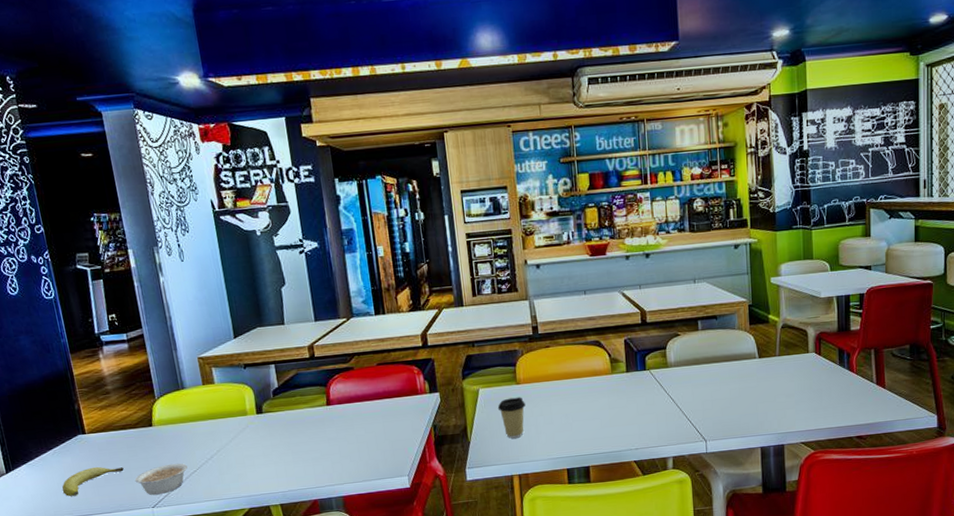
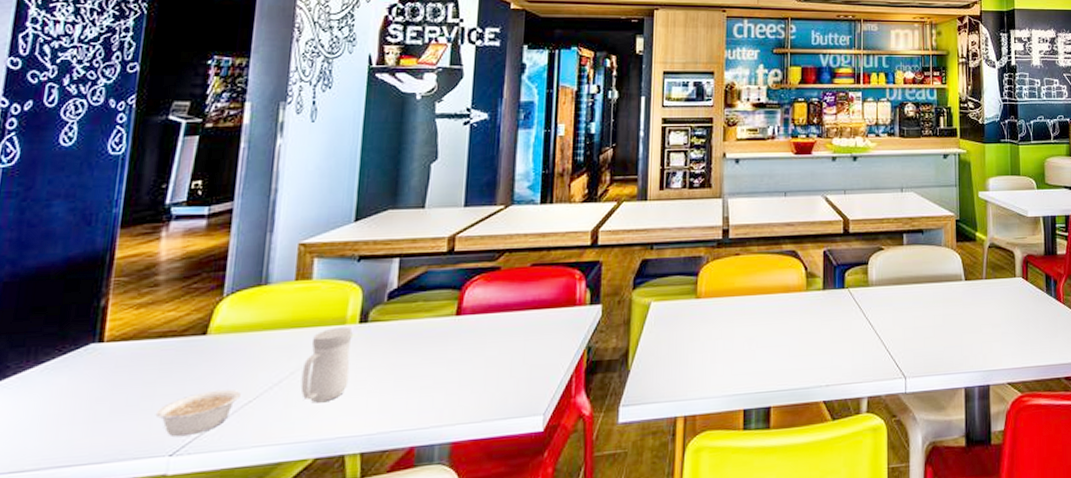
fruit: present [62,466,124,496] -> none [36,391,145,437]
mug: none [224,417,260,471] -> present [300,327,353,403]
coffee cup: present [497,397,526,439] -> none [669,314,704,368]

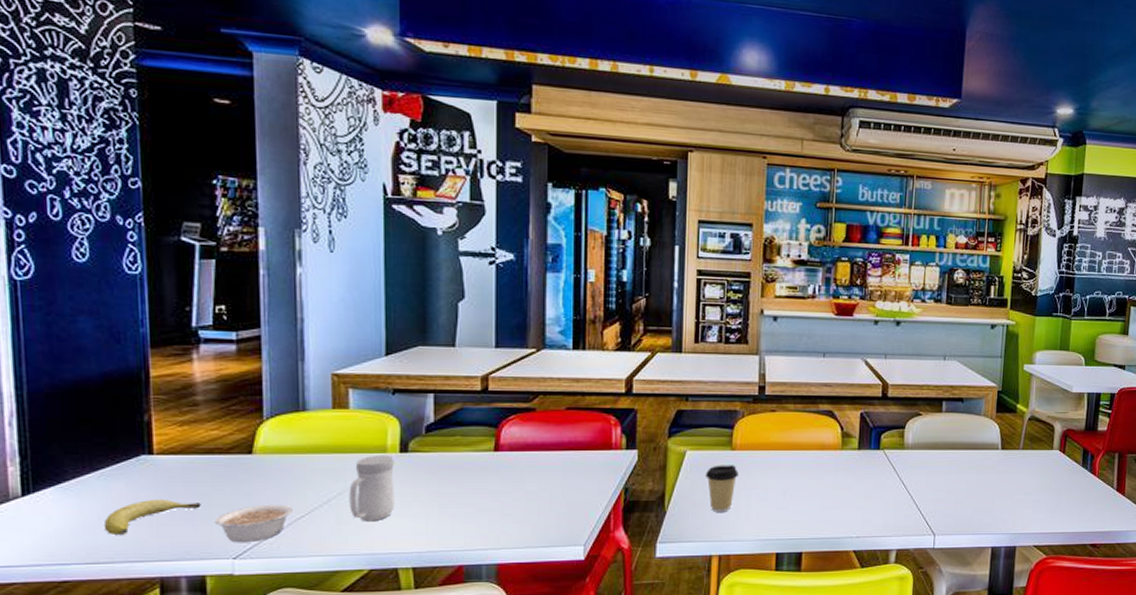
fruit: none [36,391,145,437] -> present [103,498,201,535]
coffee cup: none [669,314,704,368] -> present [705,465,738,512]

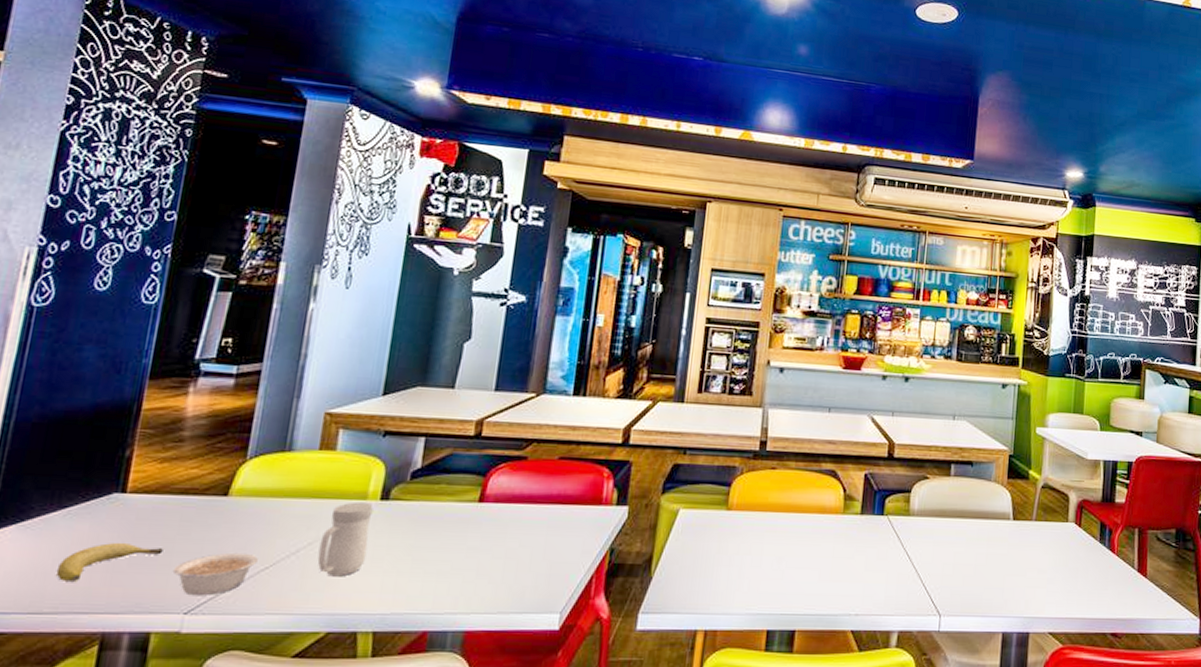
coffee cup: present [705,465,738,512] -> none [696,526,733,580]

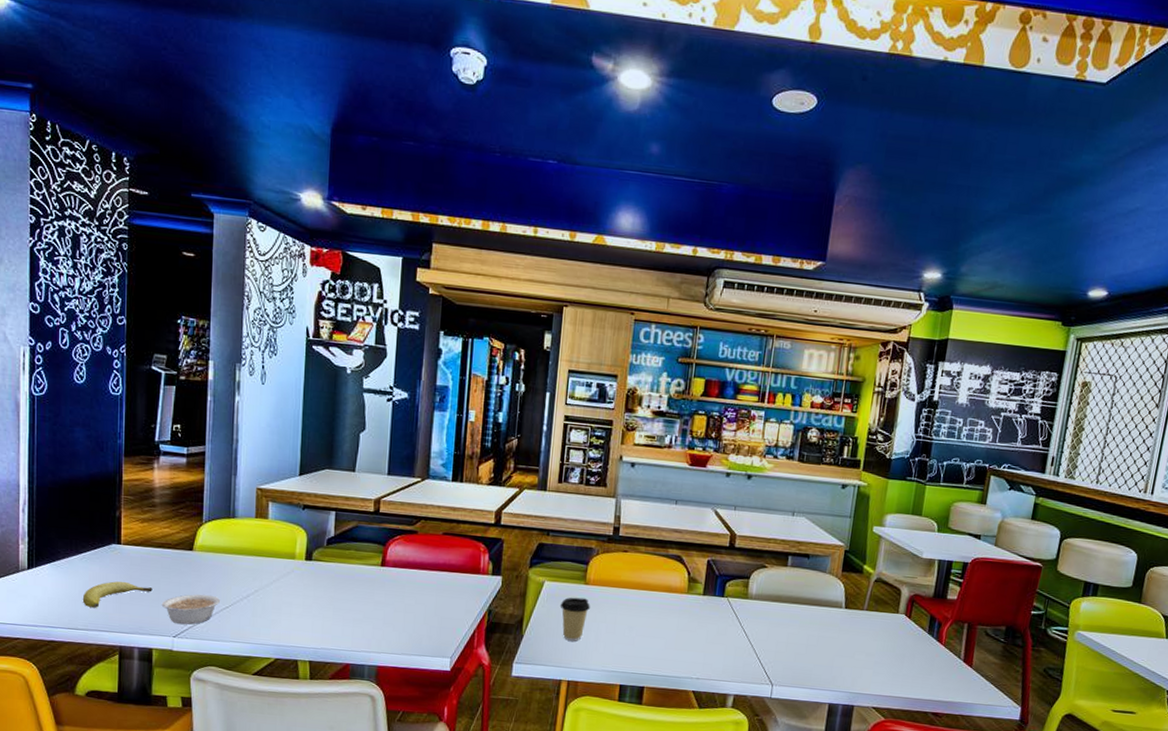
mug: present [317,502,374,577] -> none [263,560,301,618]
coffee cup: none [696,526,733,580] -> present [560,597,590,642]

